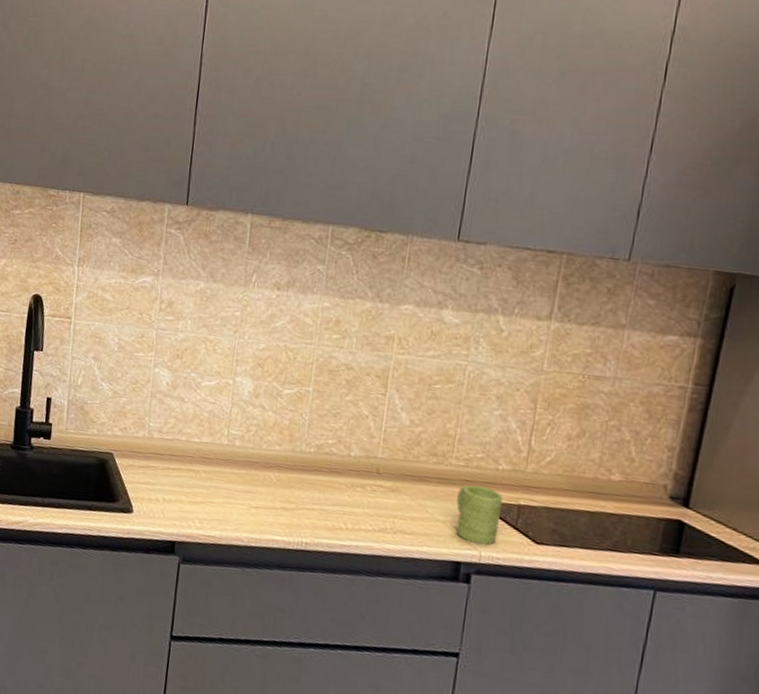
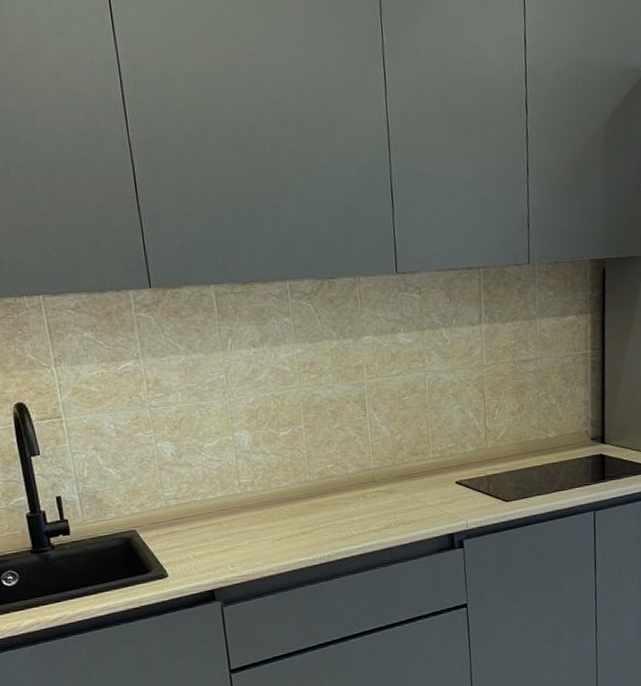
mug: present [456,484,504,546] -> none [440,469,477,516]

